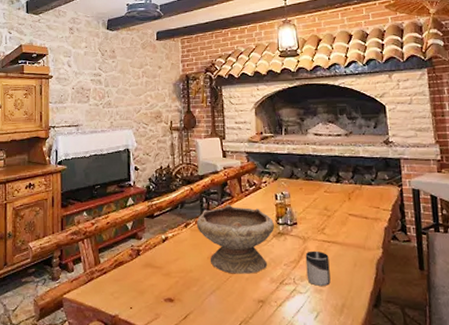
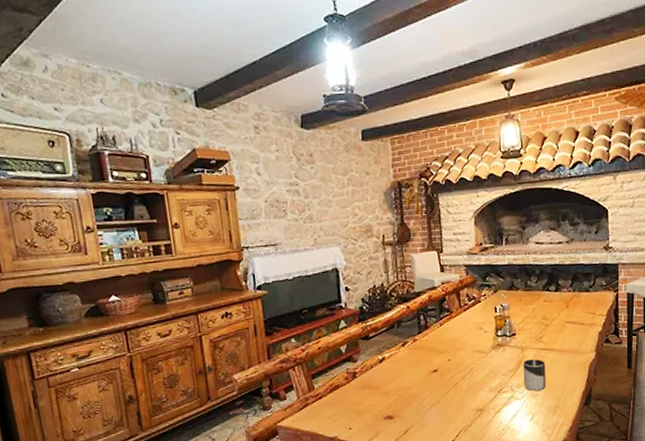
bowl: present [196,204,274,274] -> none [414,320,493,388]

